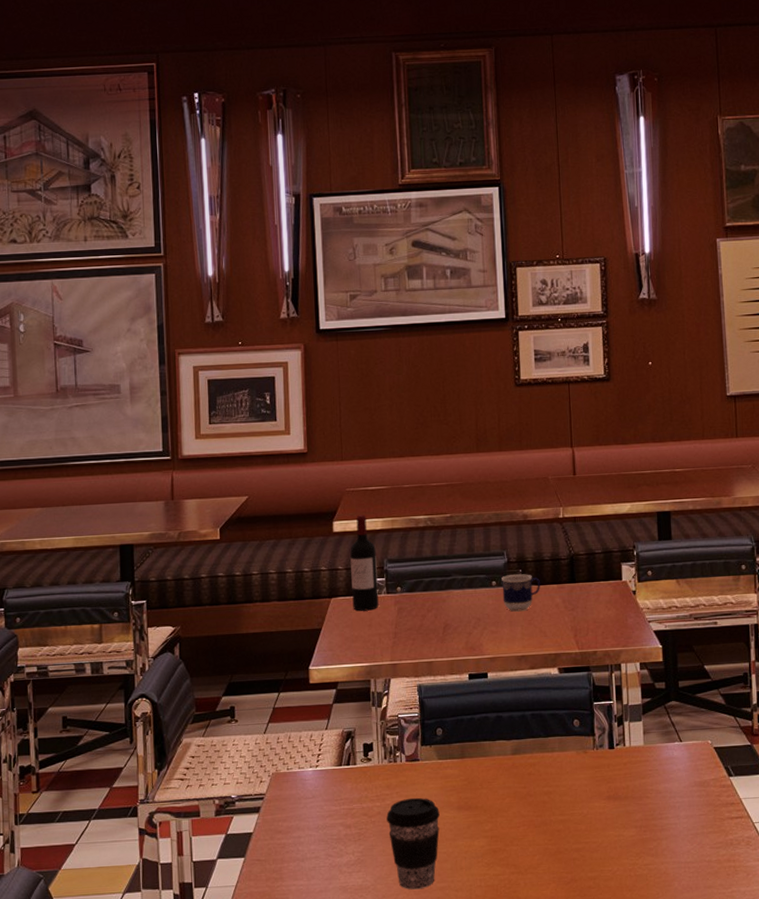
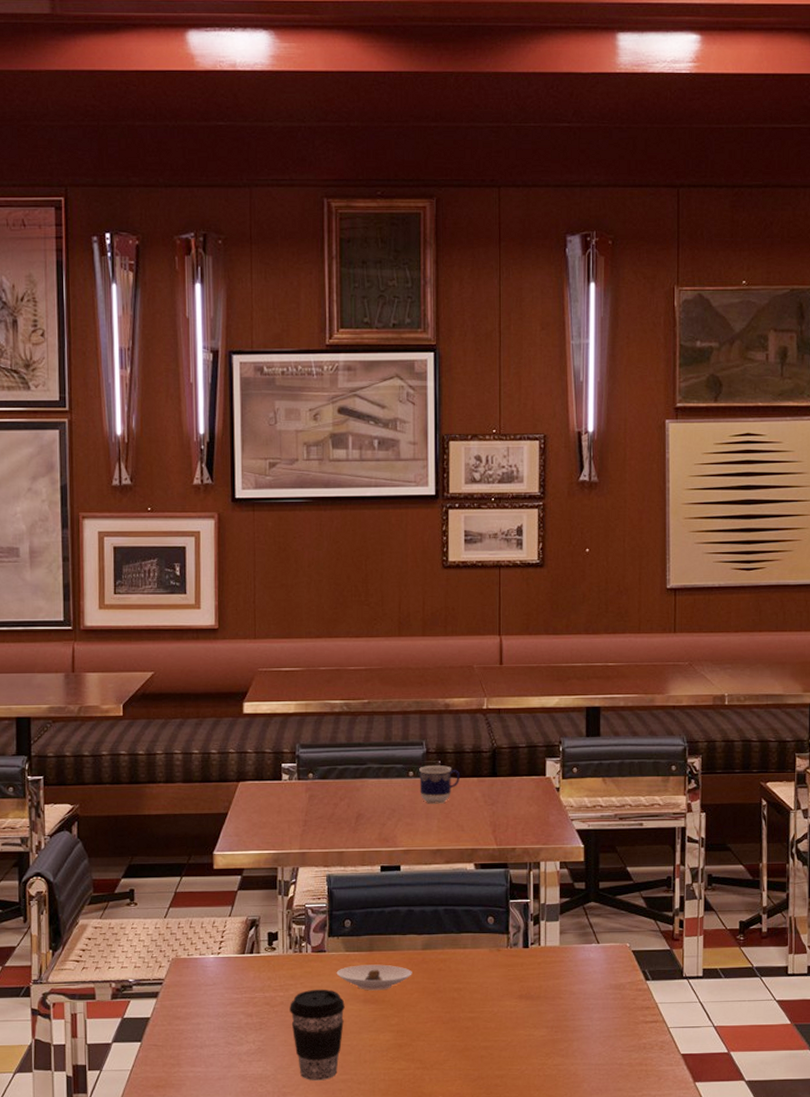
wine bottle: present [350,515,379,611] -> none [260,697,289,797]
saucer: none [430,771,503,798] -> present [336,964,412,991]

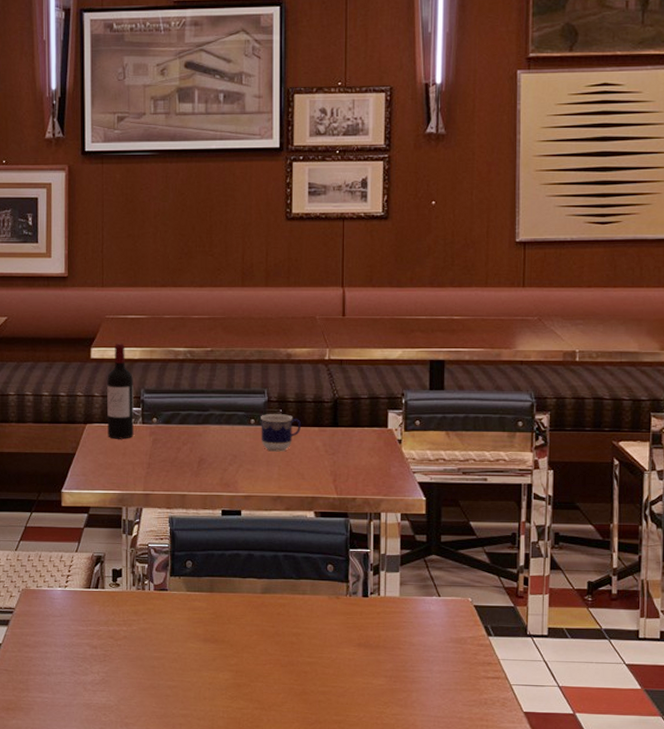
wine bottle: none [260,697,289,797] -> present [107,343,134,439]
coffee cup: present [290,989,345,1081] -> none [132,626,186,714]
saucer: present [336,964,412,991] -> none [177,605,252,631]

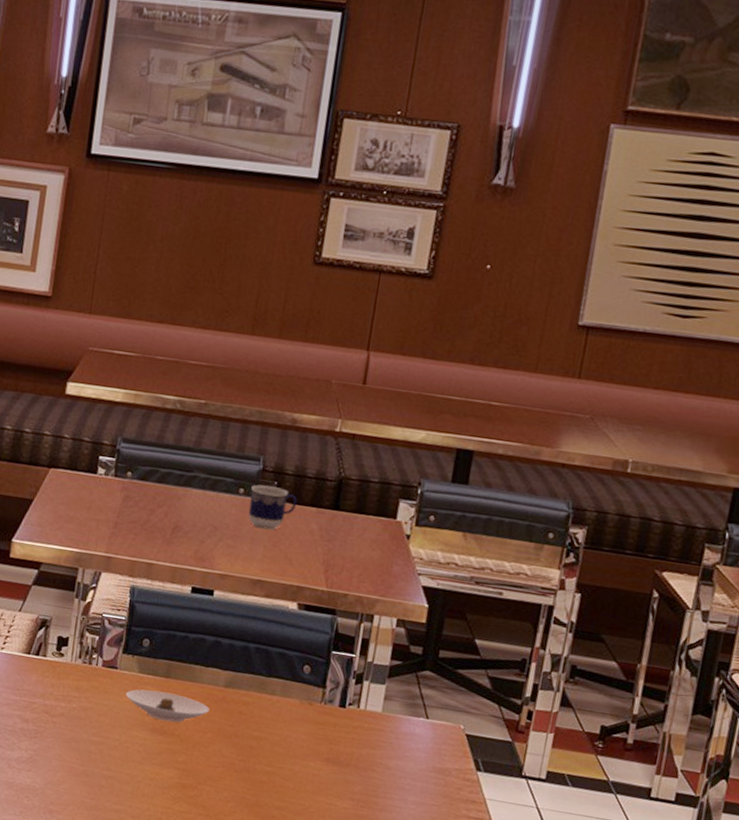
wine bottle: present [107,343,134,439] -> none [73,380,111,492]
saucer: none [177,605,252,631] -> present [125,689,210,723]

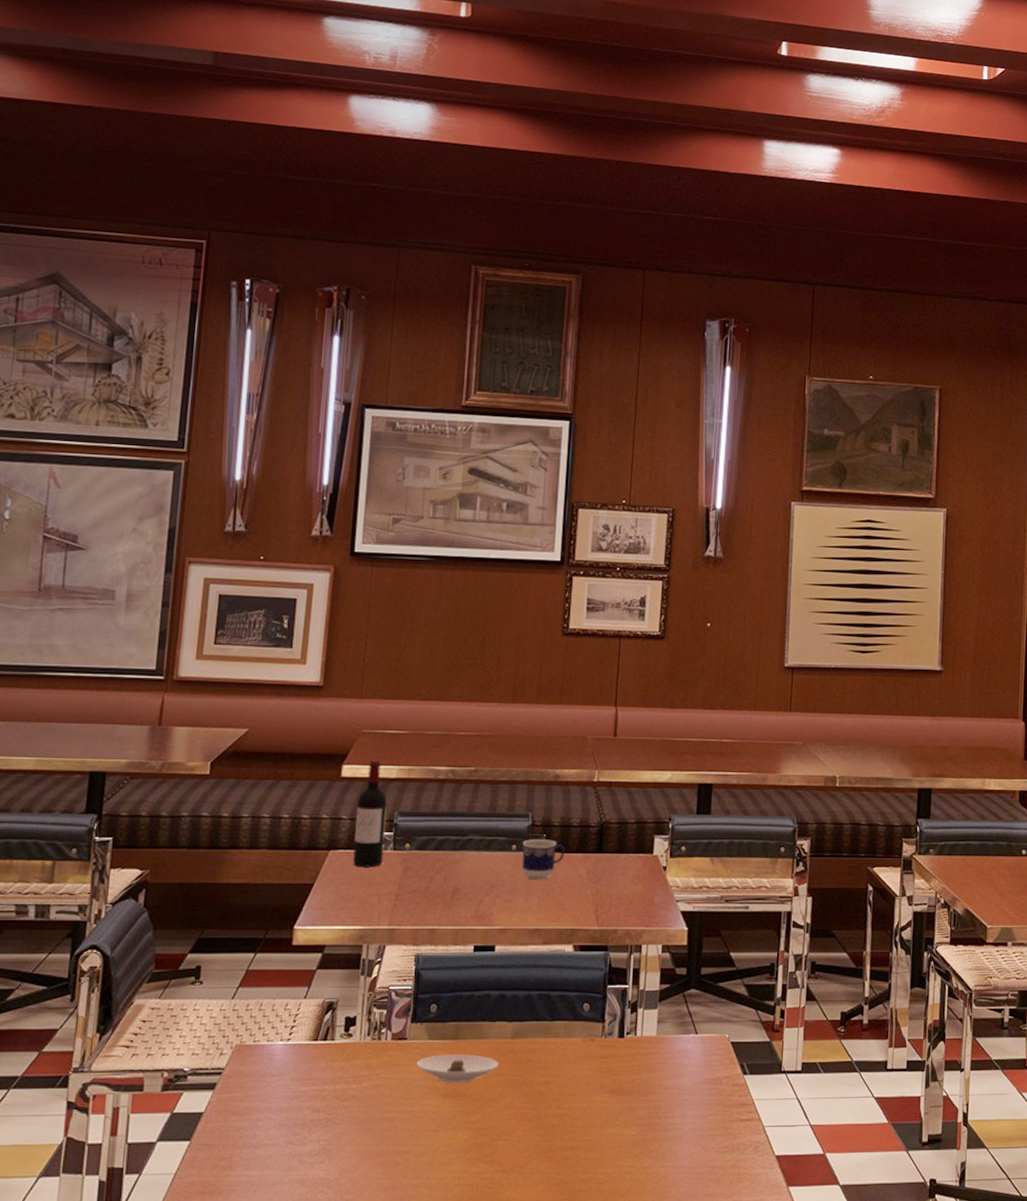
wine bottle: none [73,380,111,492] -> present [353,760,387,868]

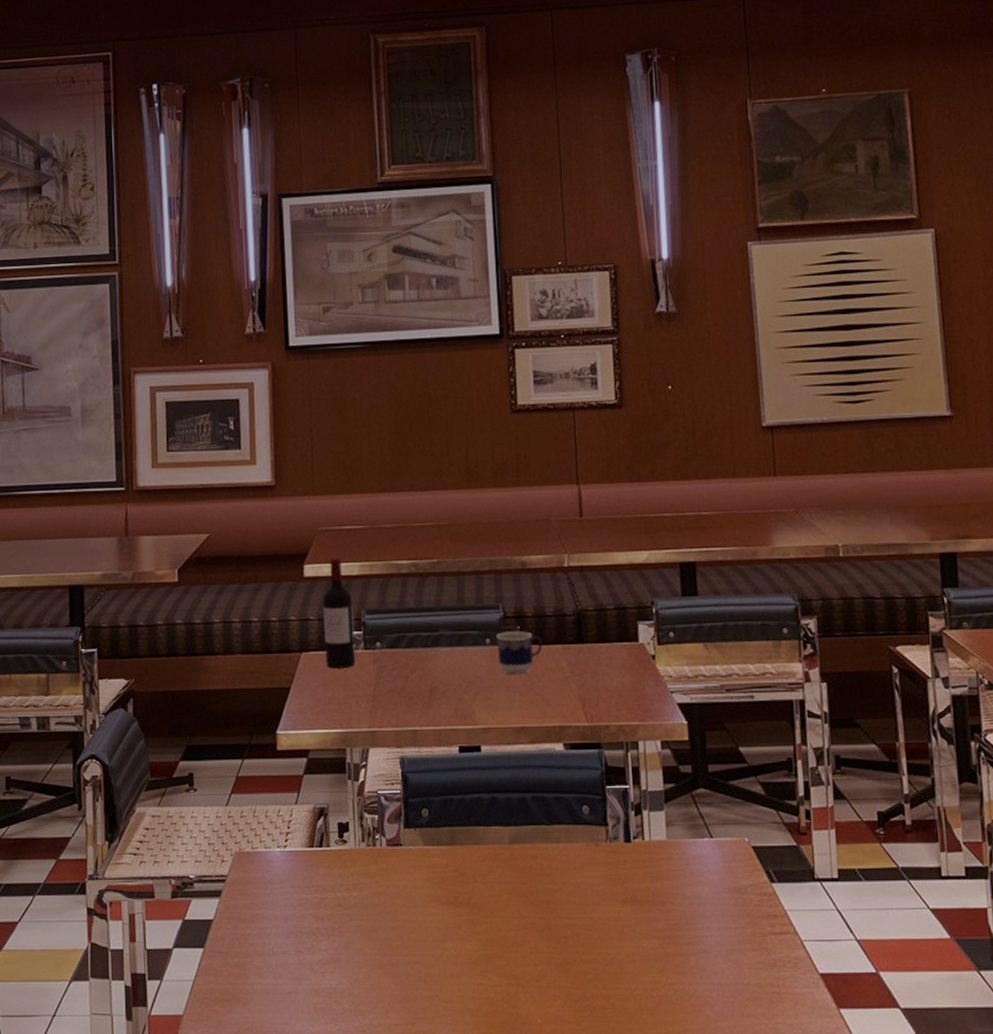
saucer: present [416,1054,499,1084] -> none [414,861,500,892]

